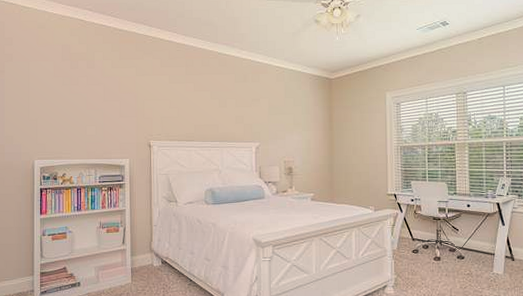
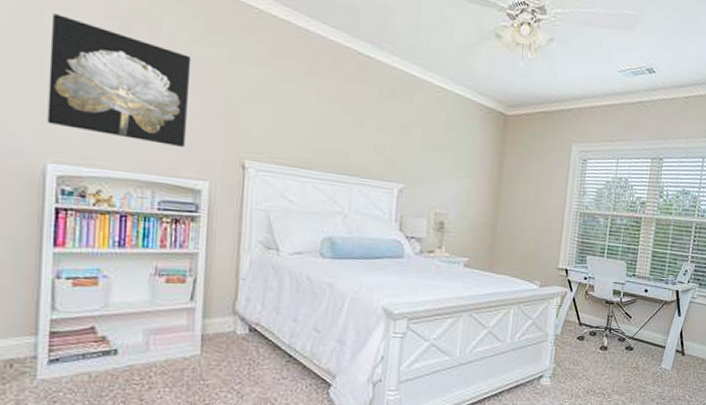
wall art: none [33,65,113,138] -> present [47,13,192,147]

